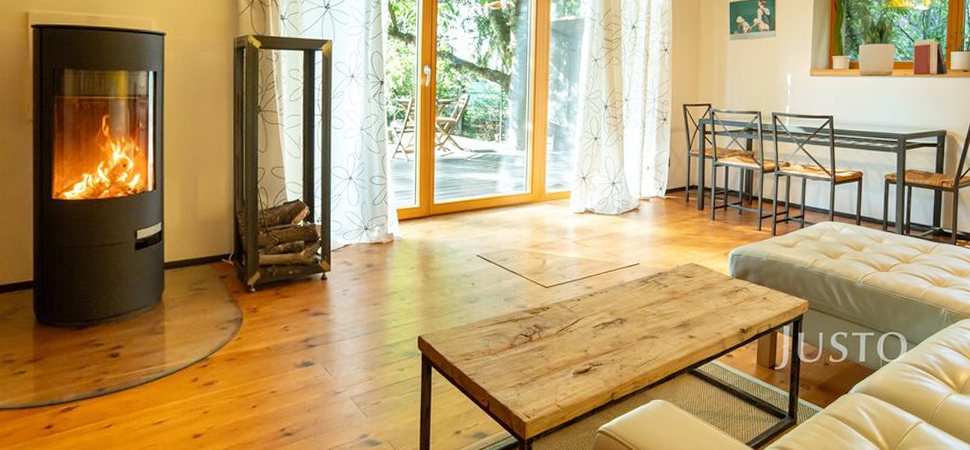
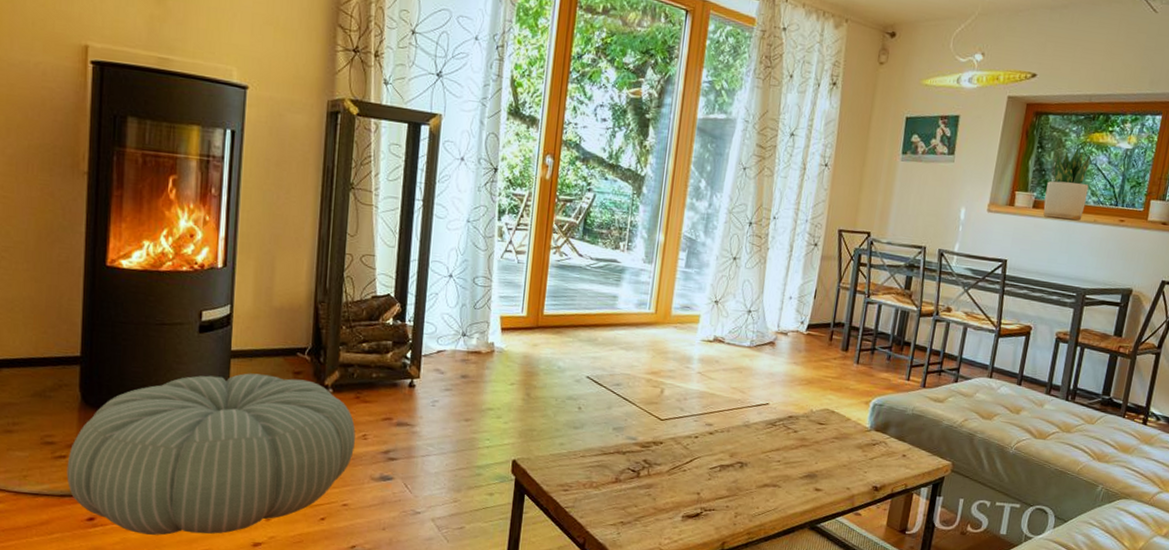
pouf: none [26,281,278,436] -> present [66,373,356,536]
books: present [913,38,948,76] -> none [1104,182,1144,226]

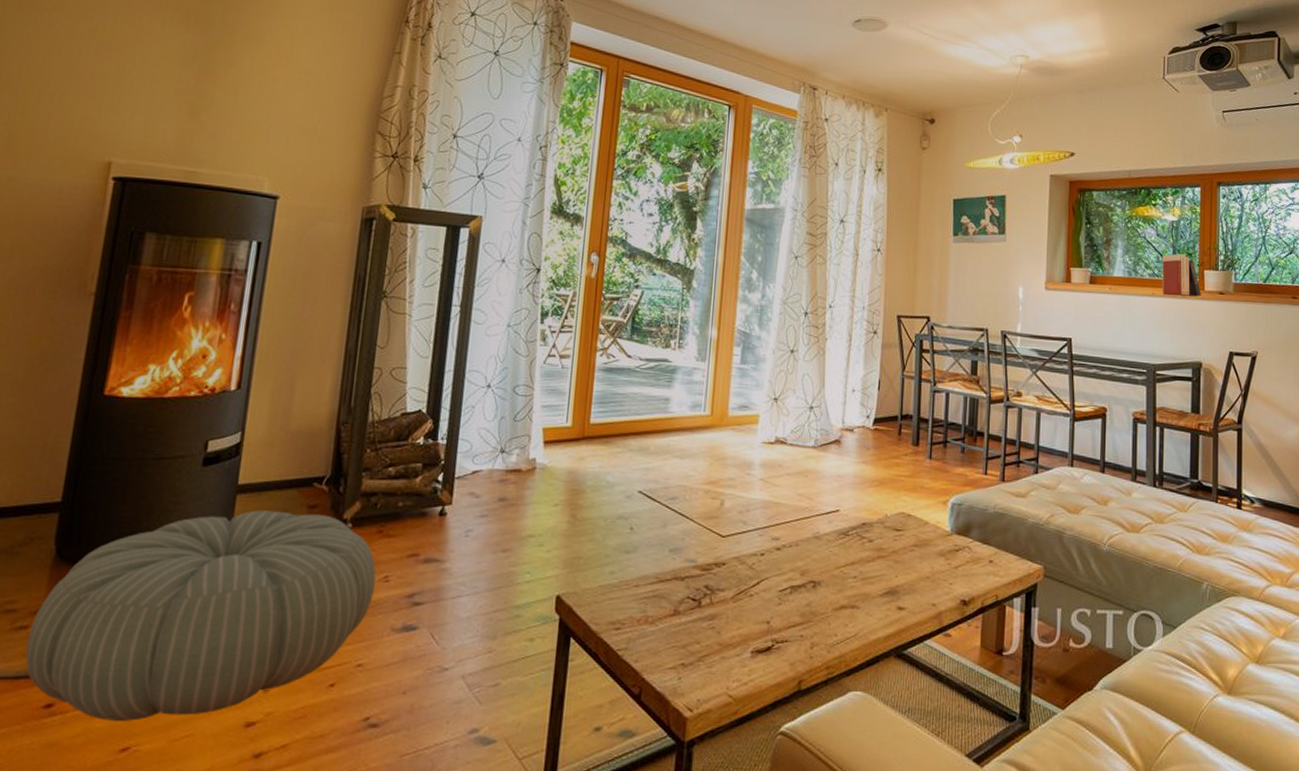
planter: present [1043,148,1094,221] -> none [1100,222,1142,295]
books: none [1104,182,1144,226] -> present [1162,253,1202,297]

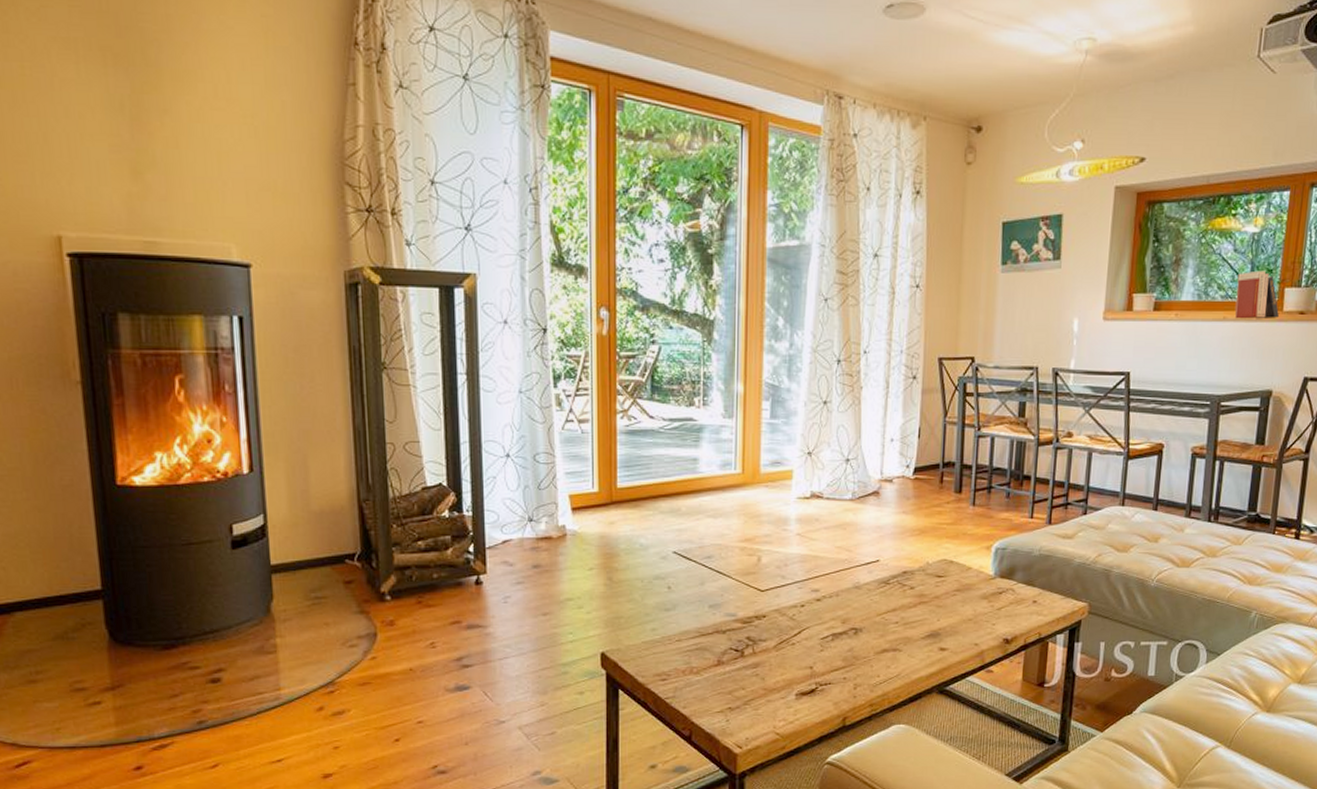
pouf: present [25,510,376,721] -> none [103,588,423,778]

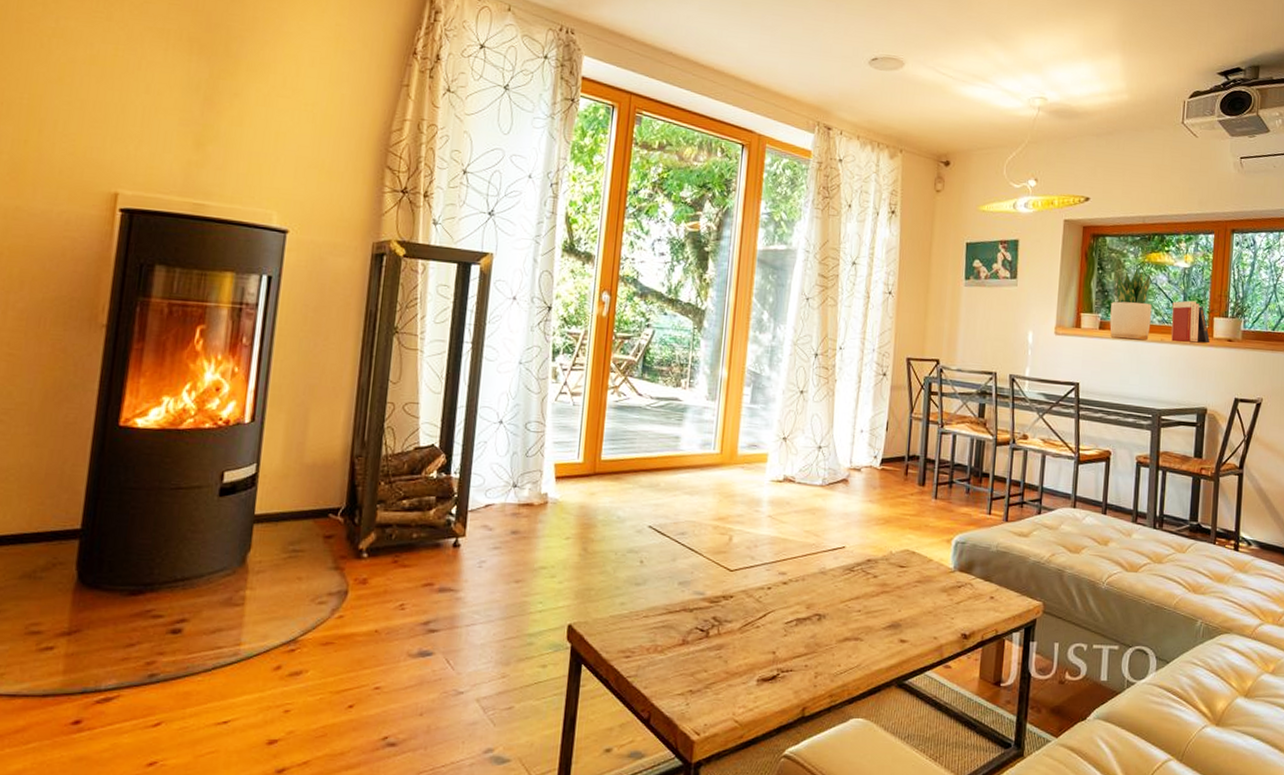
planter: none [1165,238,1217,321] -> present [1110,269,1153,341]

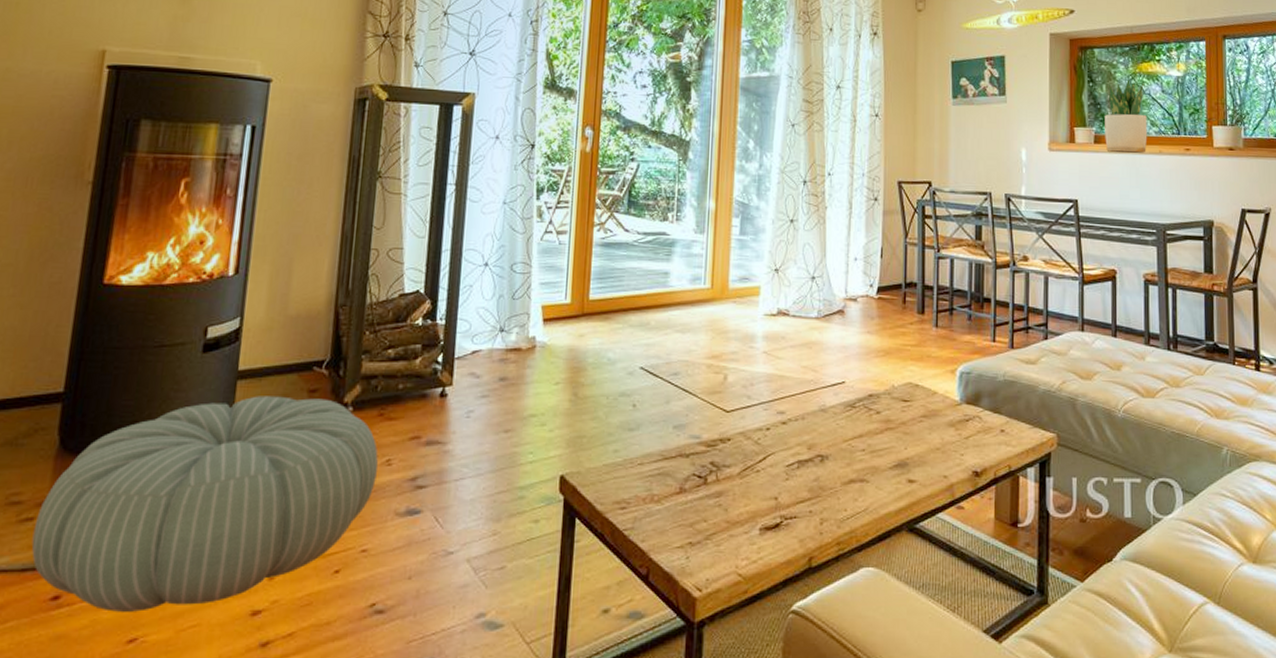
pouf: none [52,539,392,738] -> present [31,396,378,612]
books: present [1171,300,1211,344] -> none [1168,110,1211,154]

